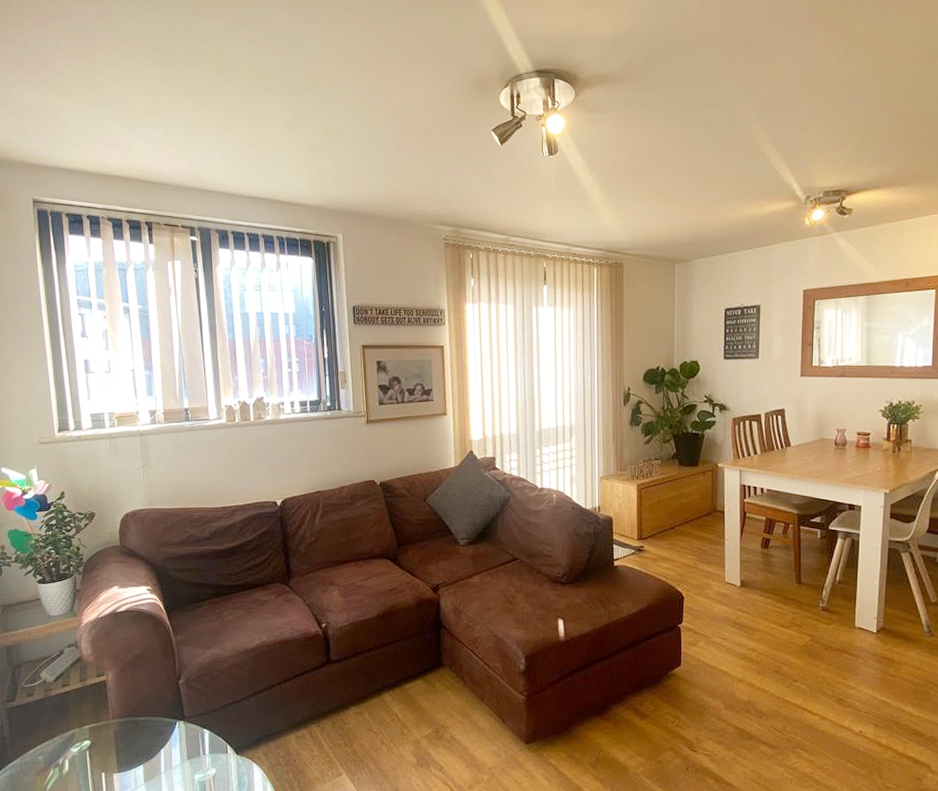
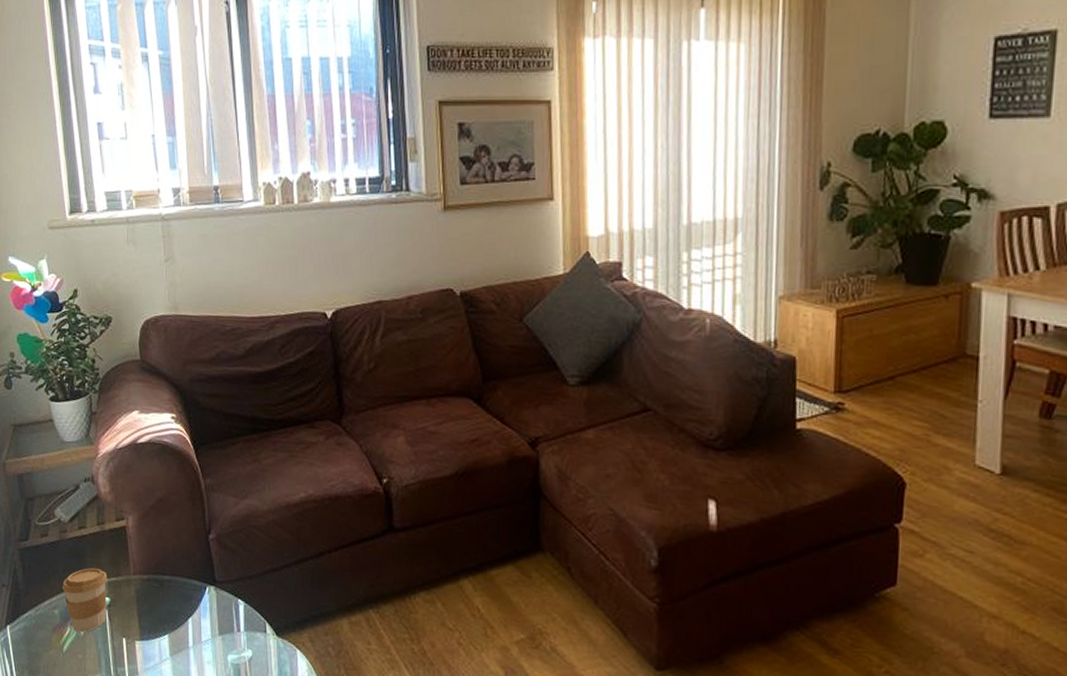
coffee cup: none [47,717,89,773] -> present [62,567,108,633]

